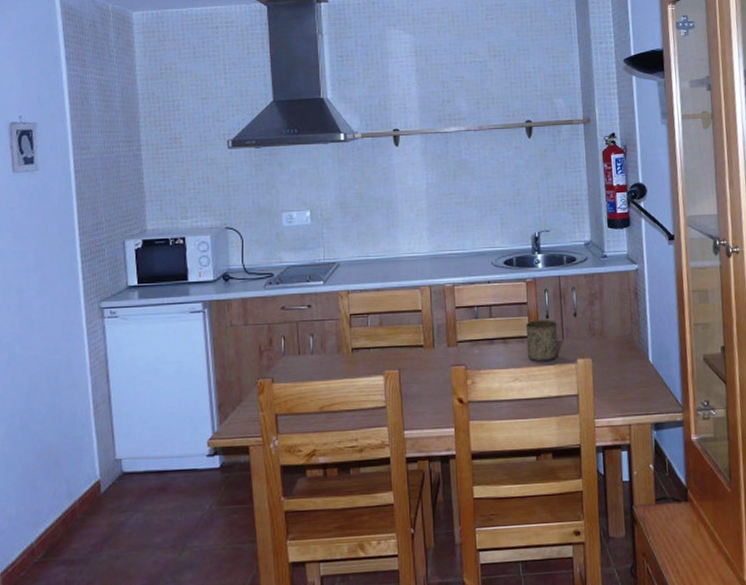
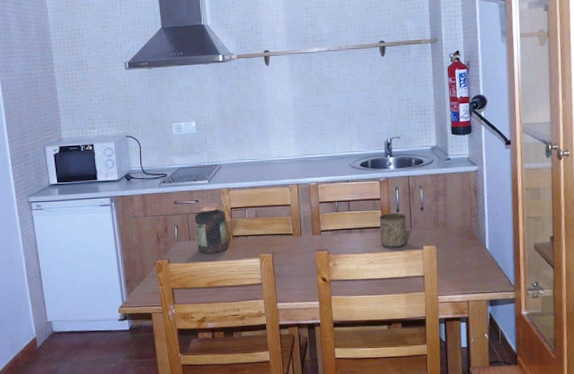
jar: none [307,308,346,371] -> present [195,203,228,254]

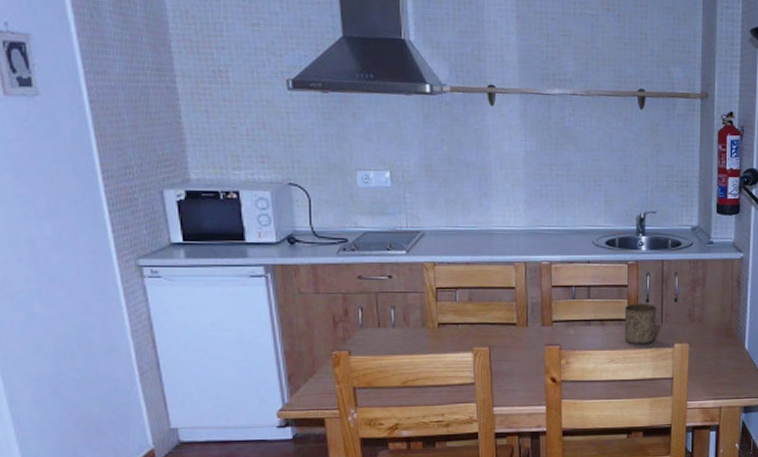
jar: present [195,203,228,254] -> none [387,280,432,345]

